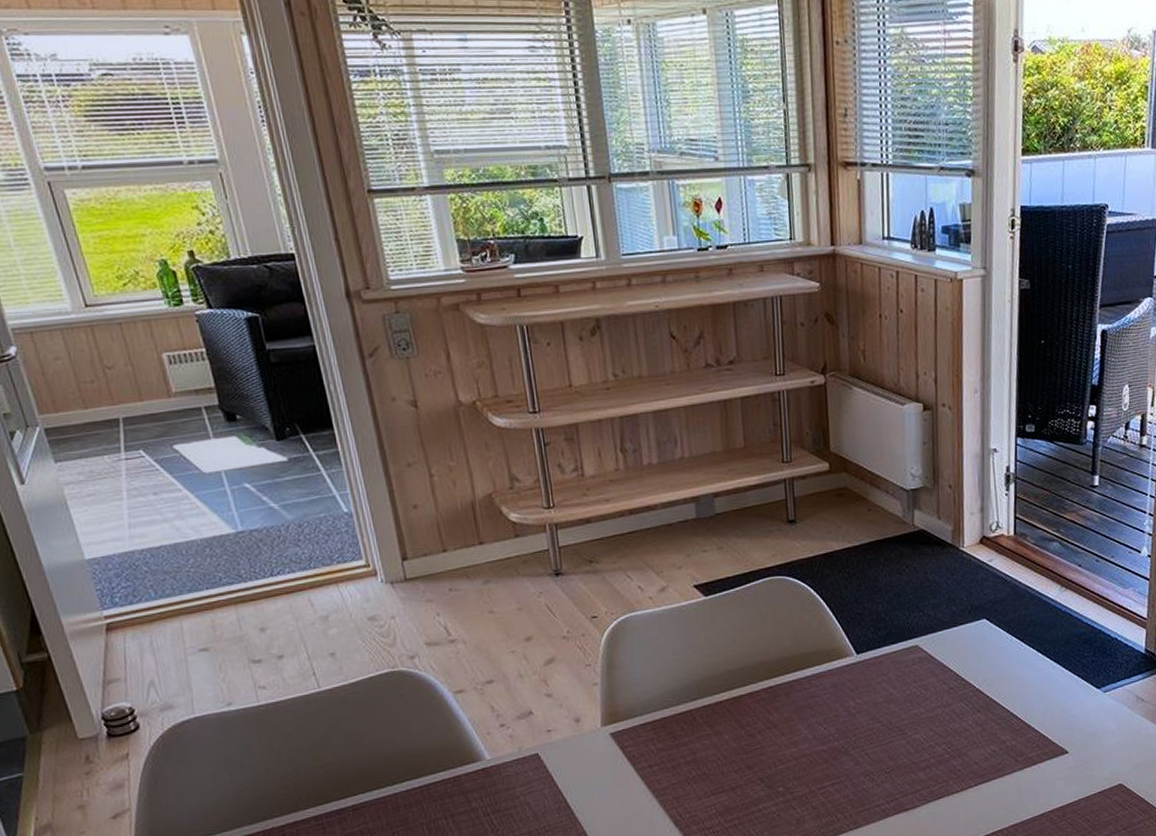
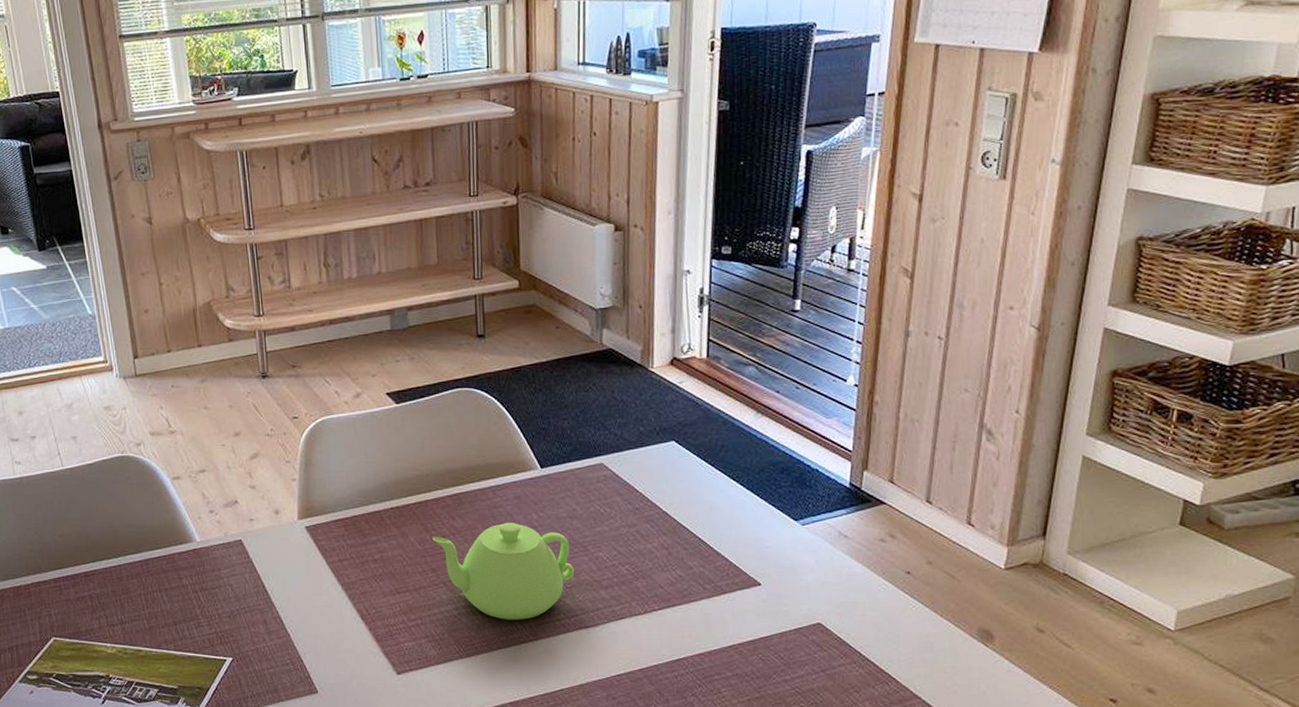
teapot: none [748,712,893,811] -> present [432,523,575,620]

